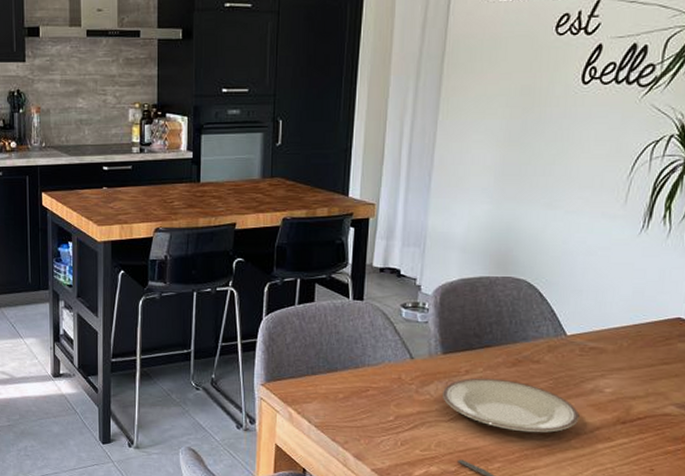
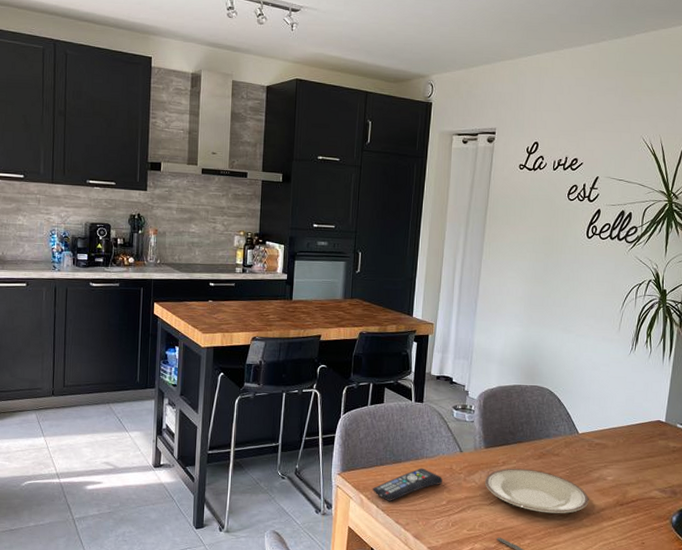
remote control: none [303,377,389,416] -> present [373,468,443,501]

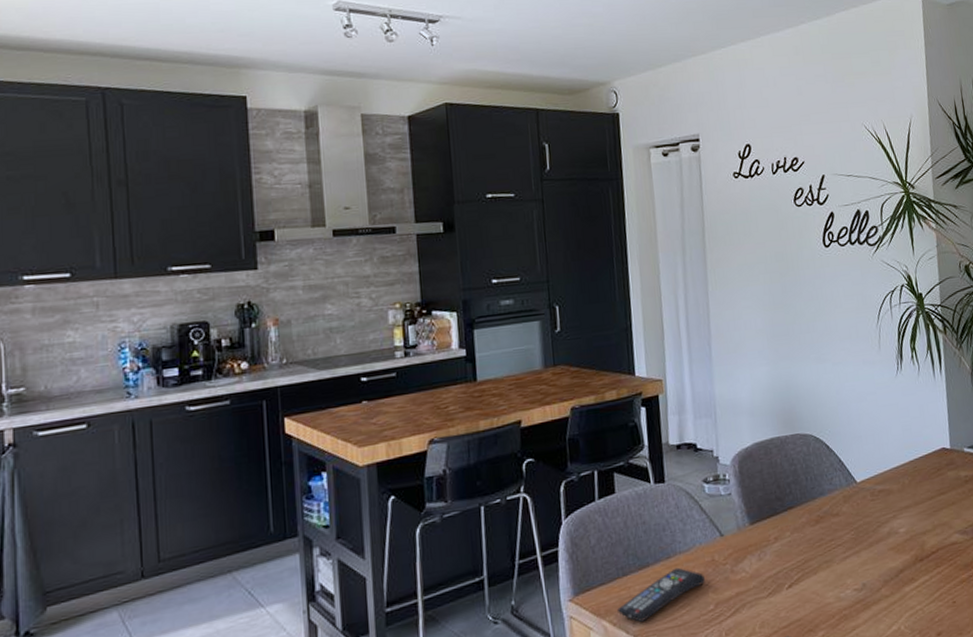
plate: present [485,468,589,514] -> none [757,539,884,593]

